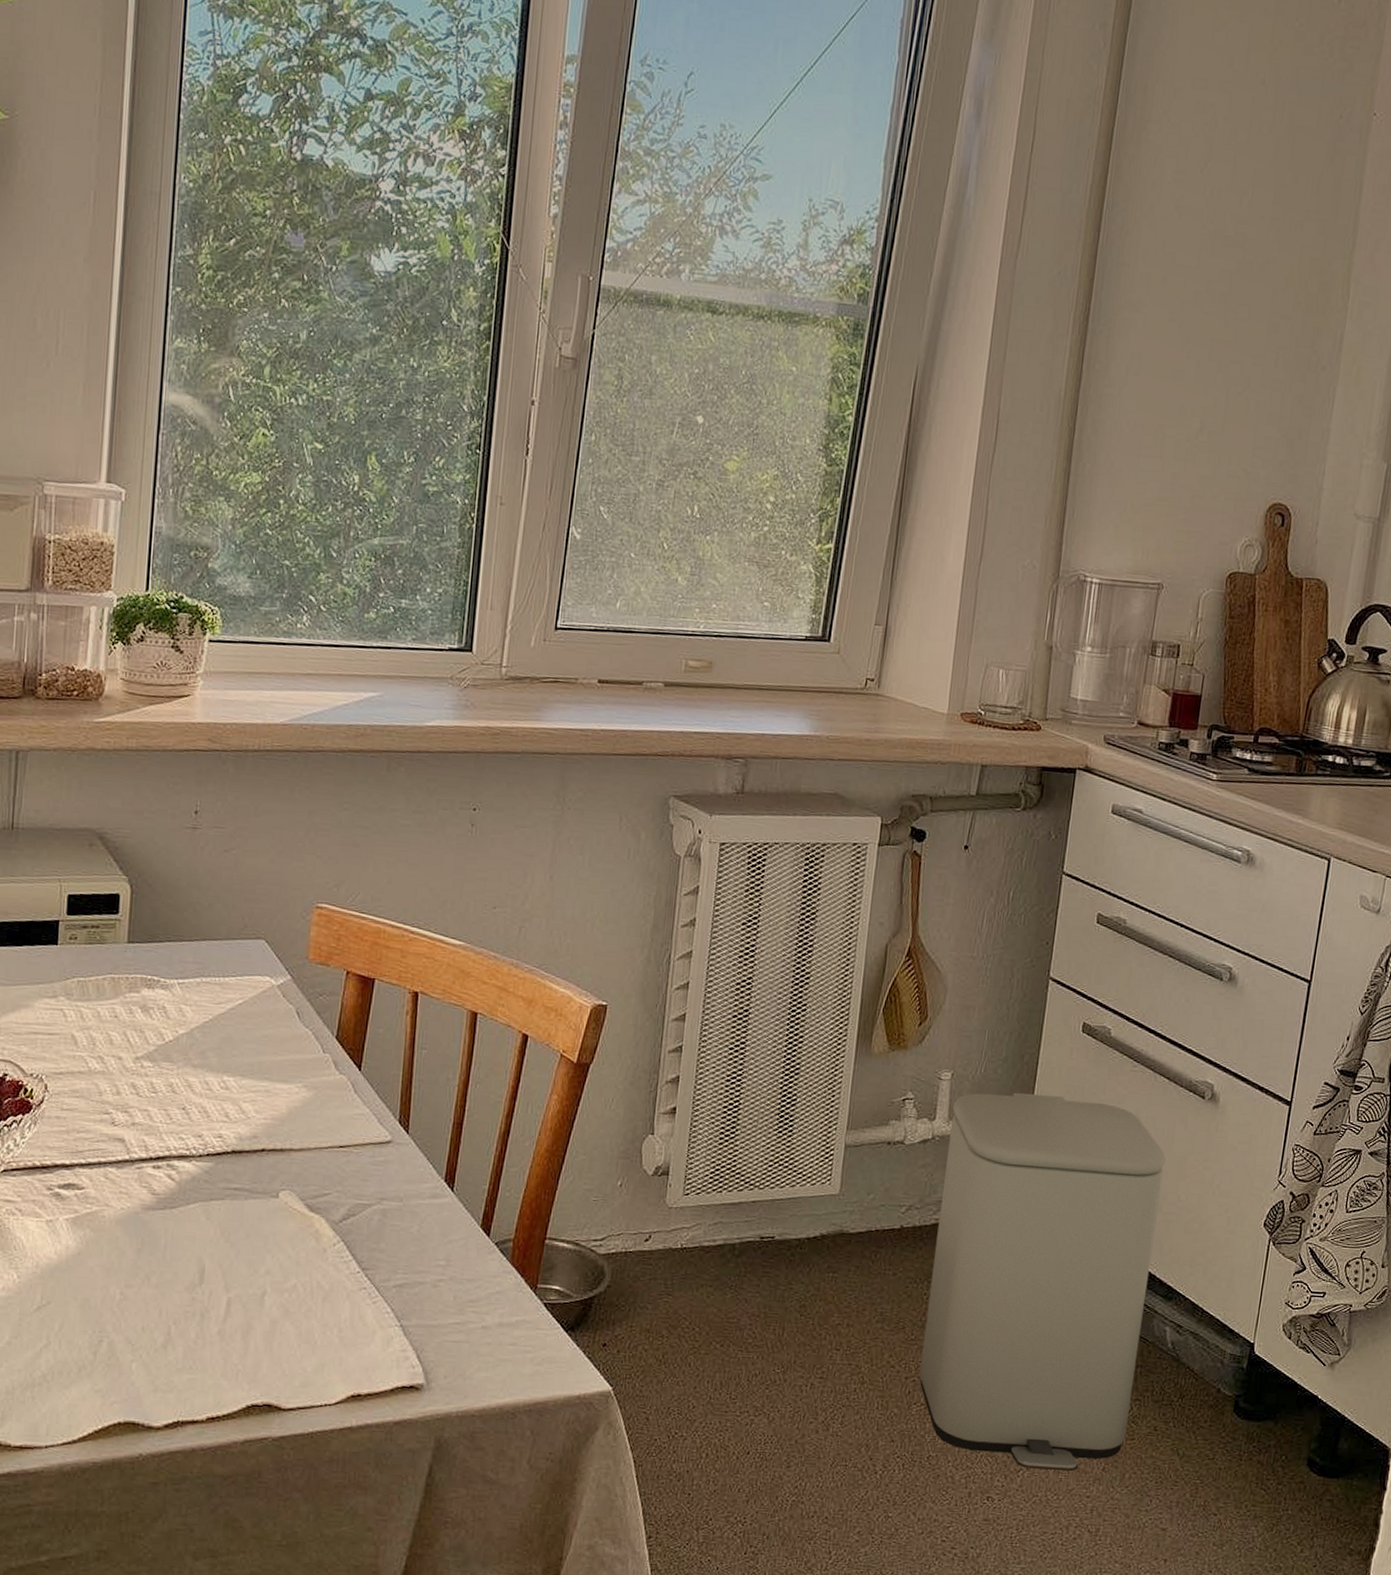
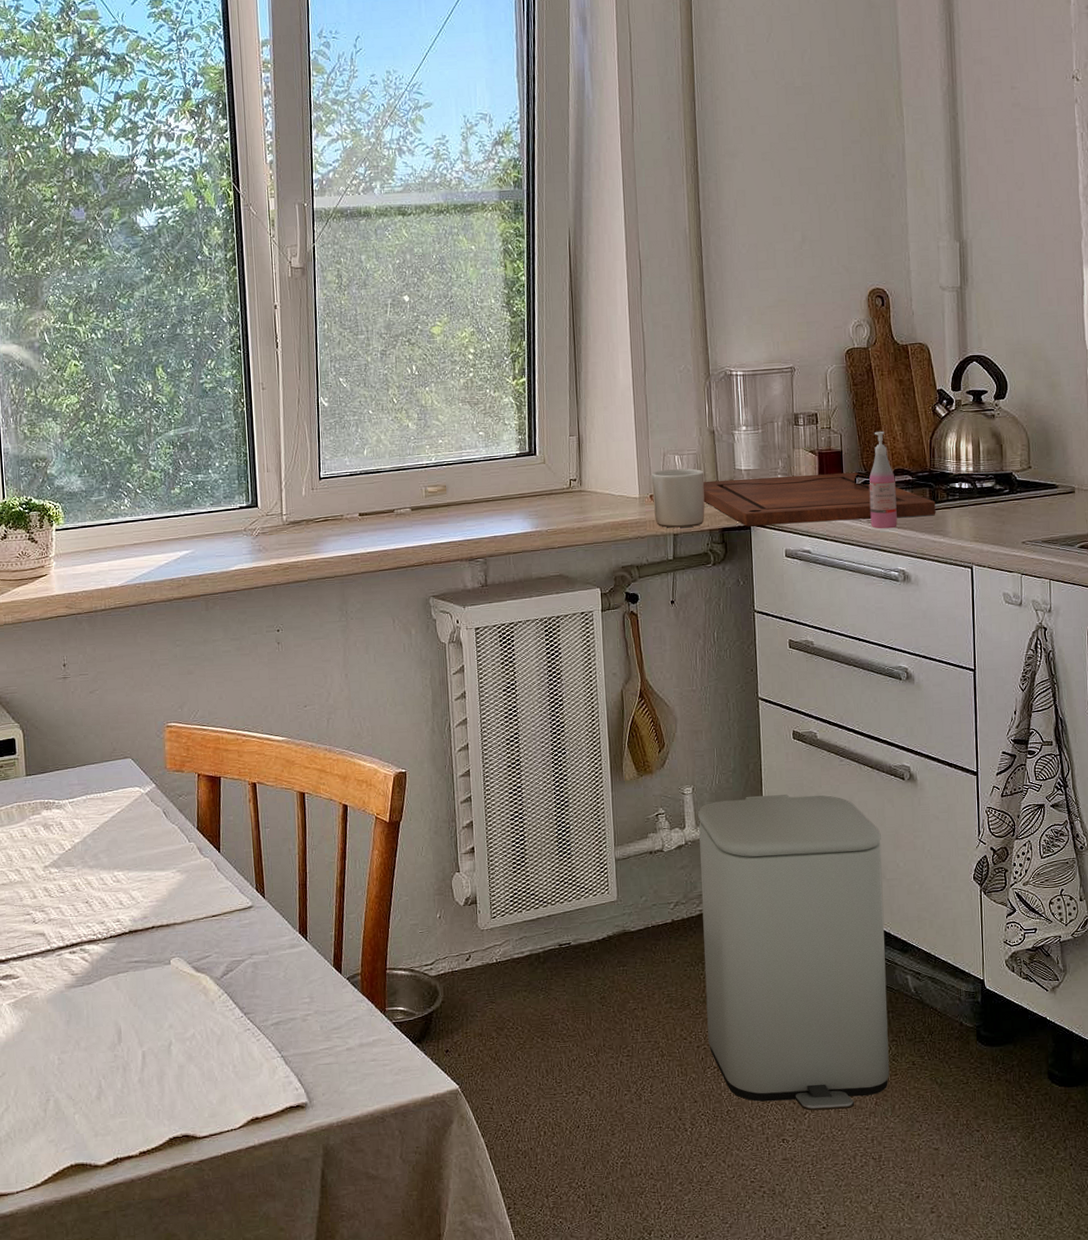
mug: none [962,684,1032,760] -> present [651,468,705,528]
cutting board: none [1024,706,1301,790] -> present [703,472,936,527]
soap dispenser: none [1219,678,1259,799] -> present [869,431,898,529]

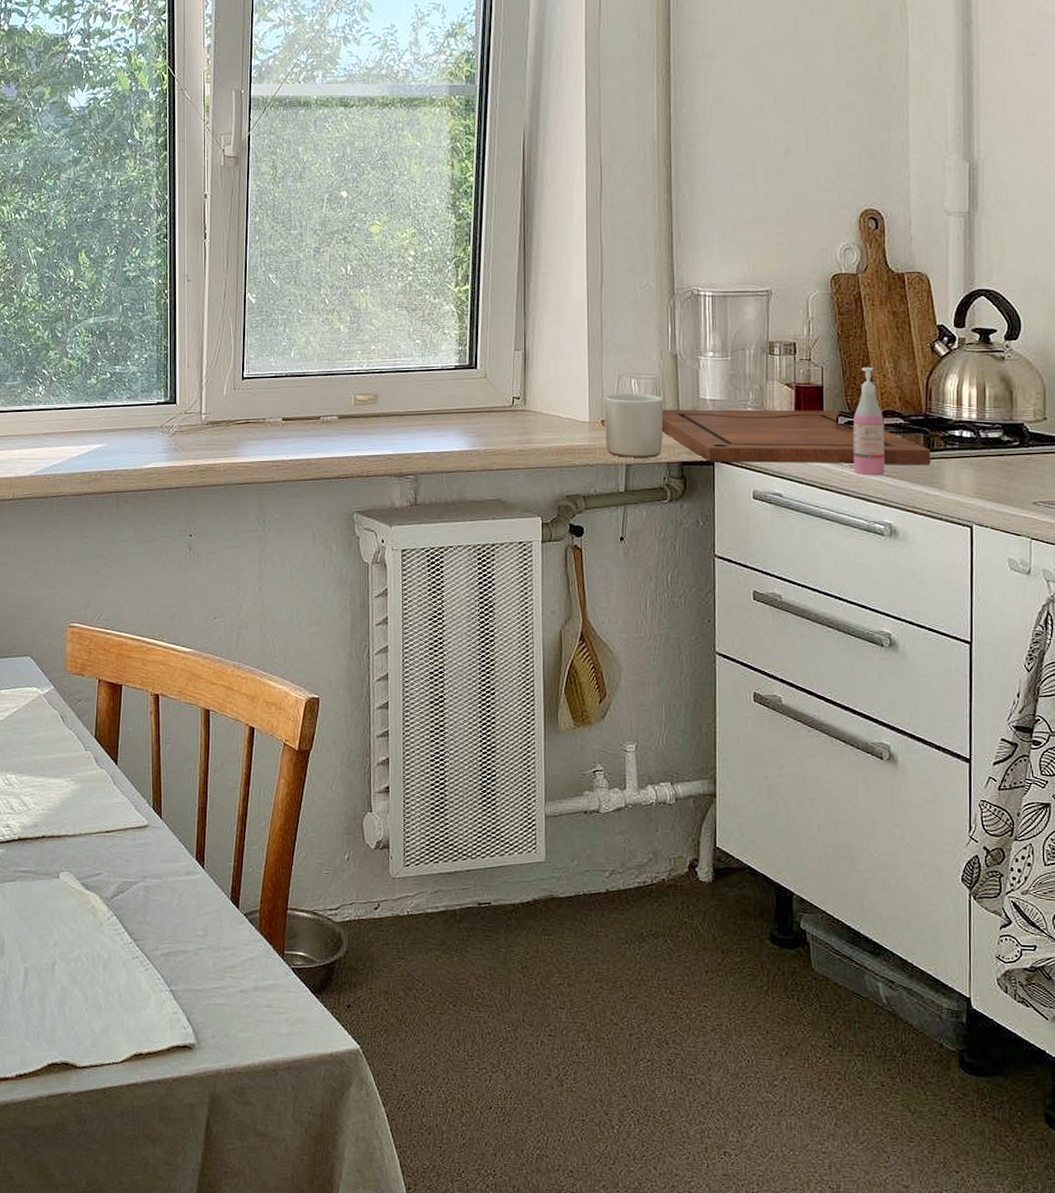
pedal bin: present [698,794,890,1111] -> none [641,760,854,1127]

